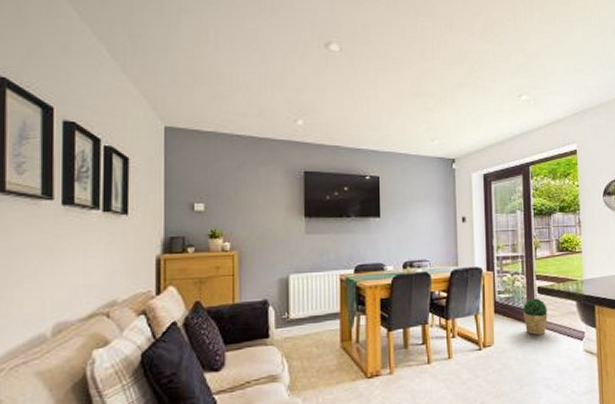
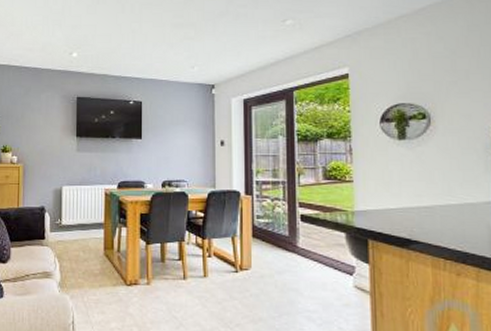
potted plant: present [523,298,548,335] -> none [284,226,312,264]

